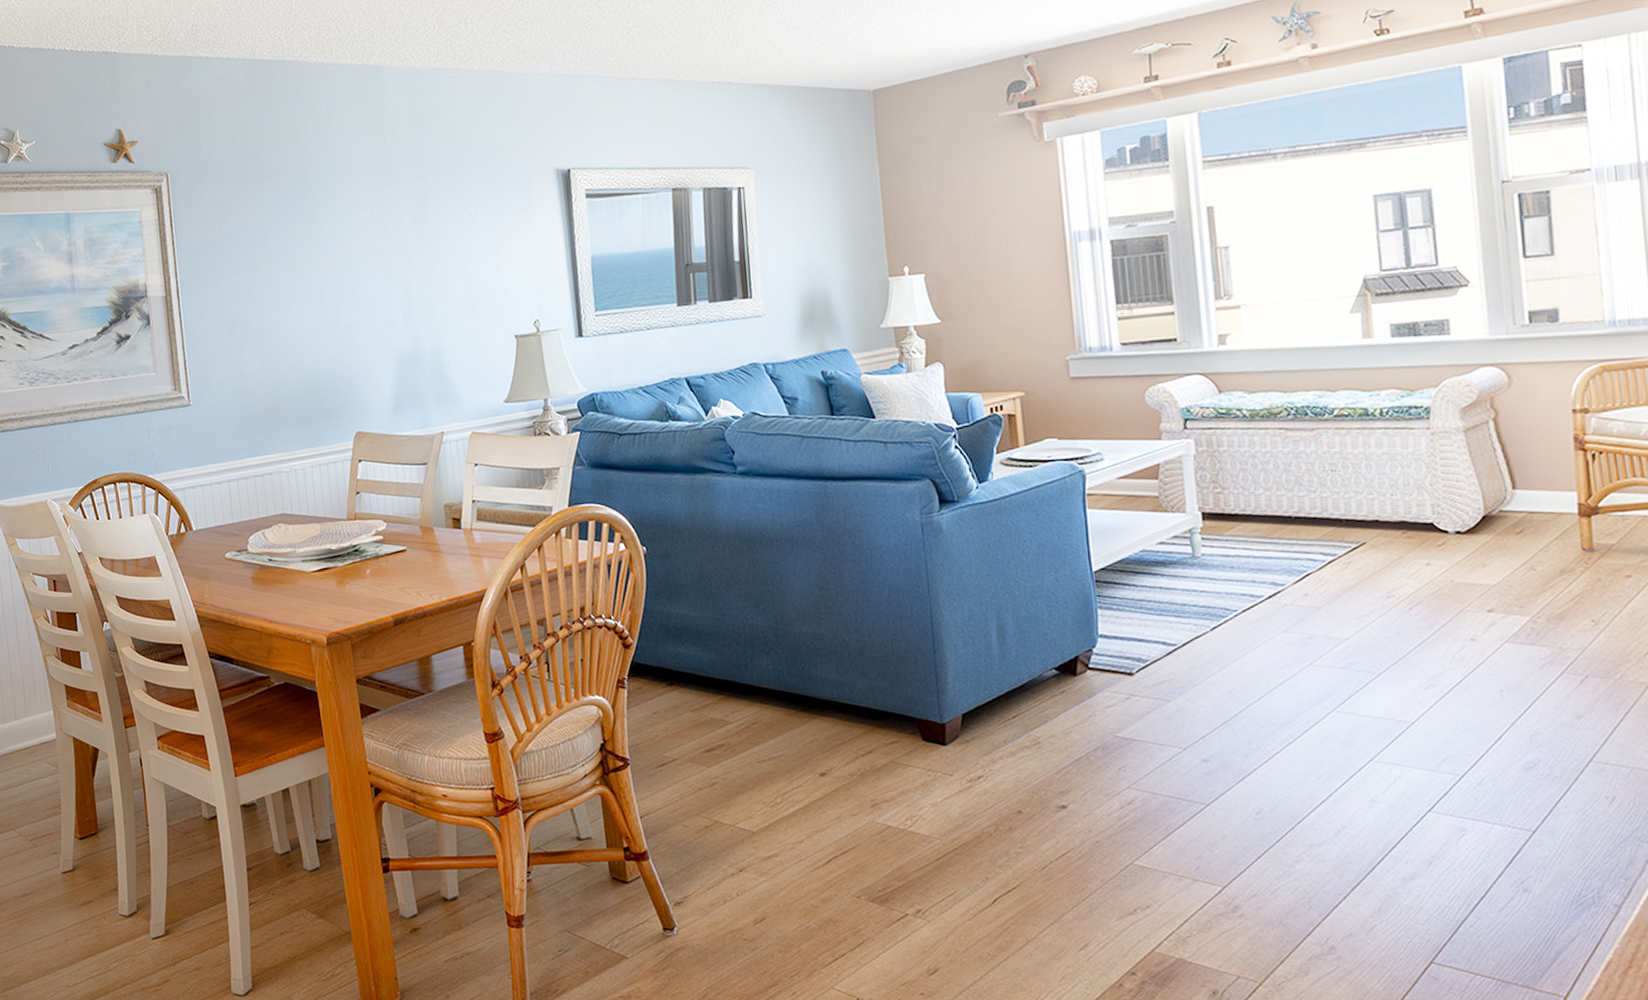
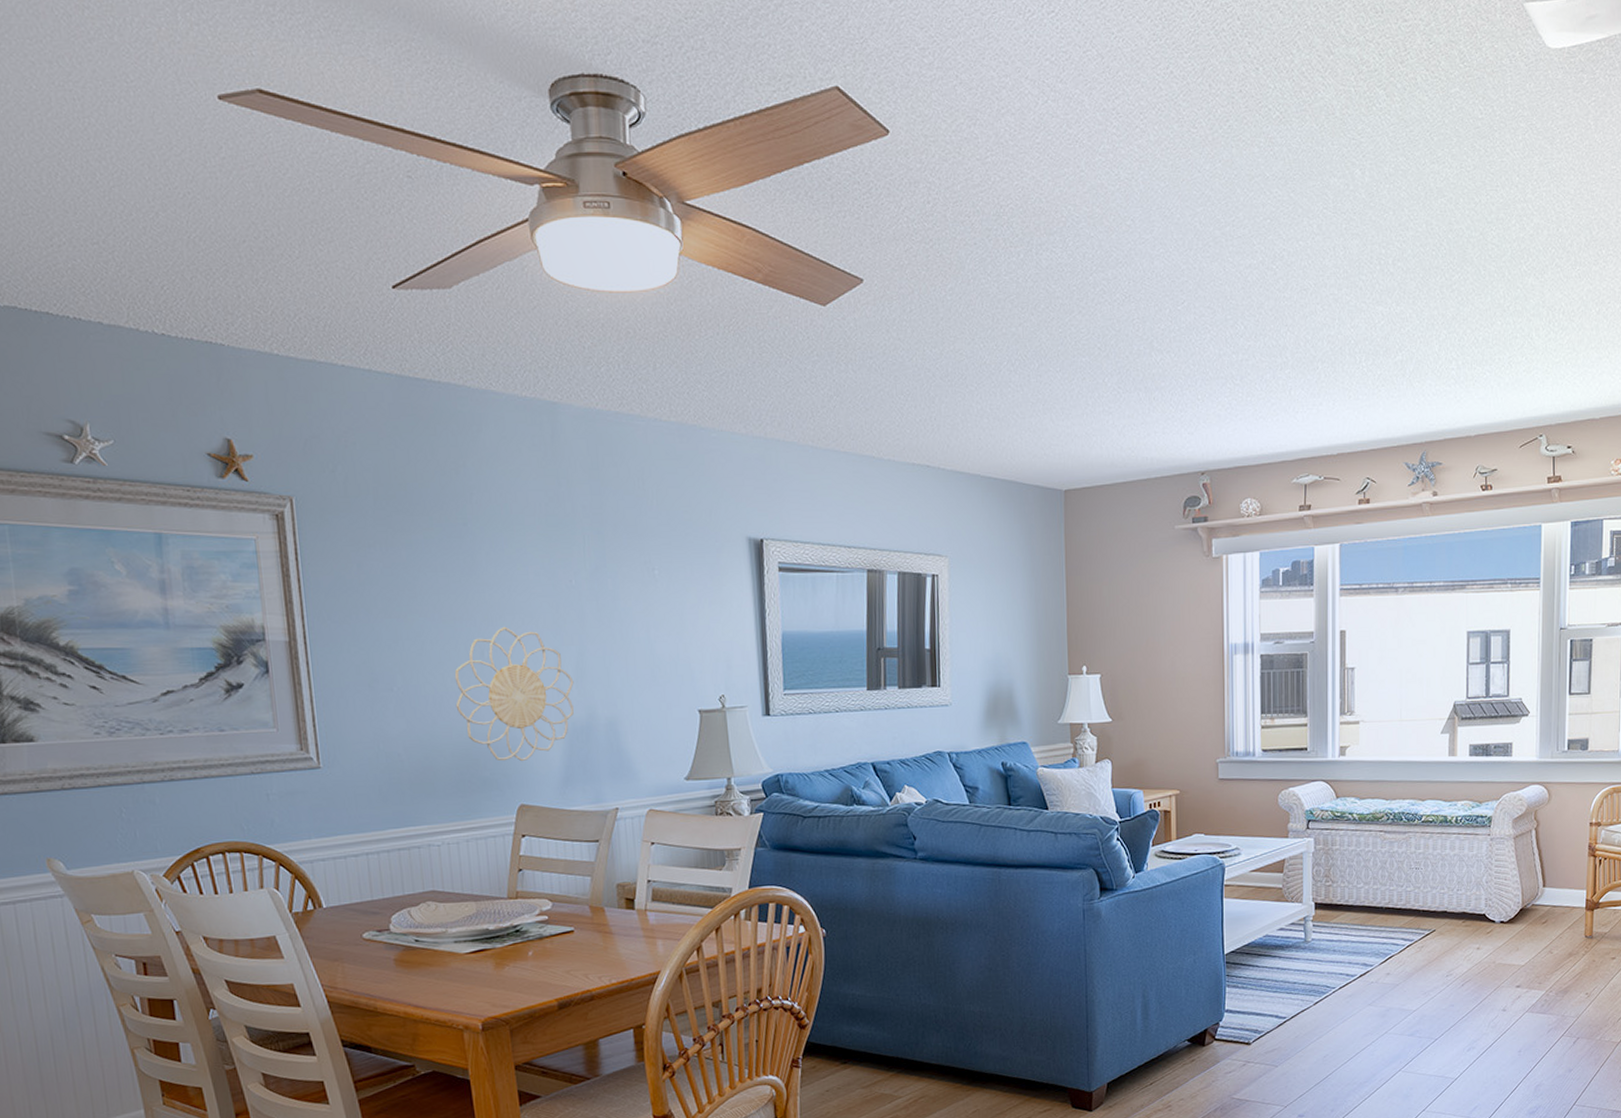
decorative wall piece: none [299,269,402,393] -> present [454,626,574,762]

